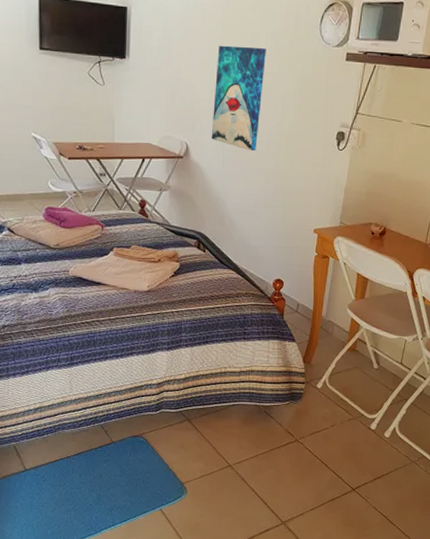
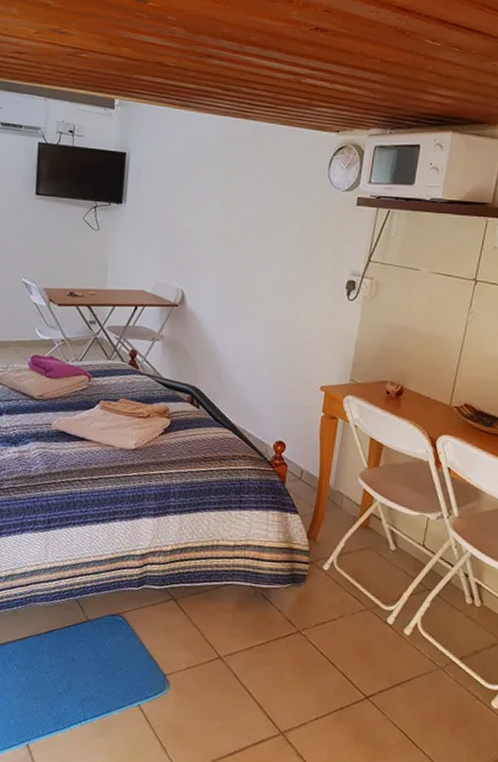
wall art: present [211,45,266,150] -> none [209,190,270,299]

